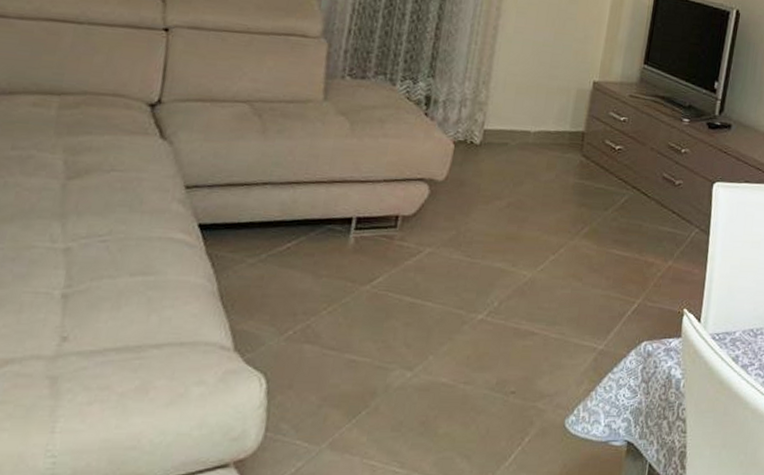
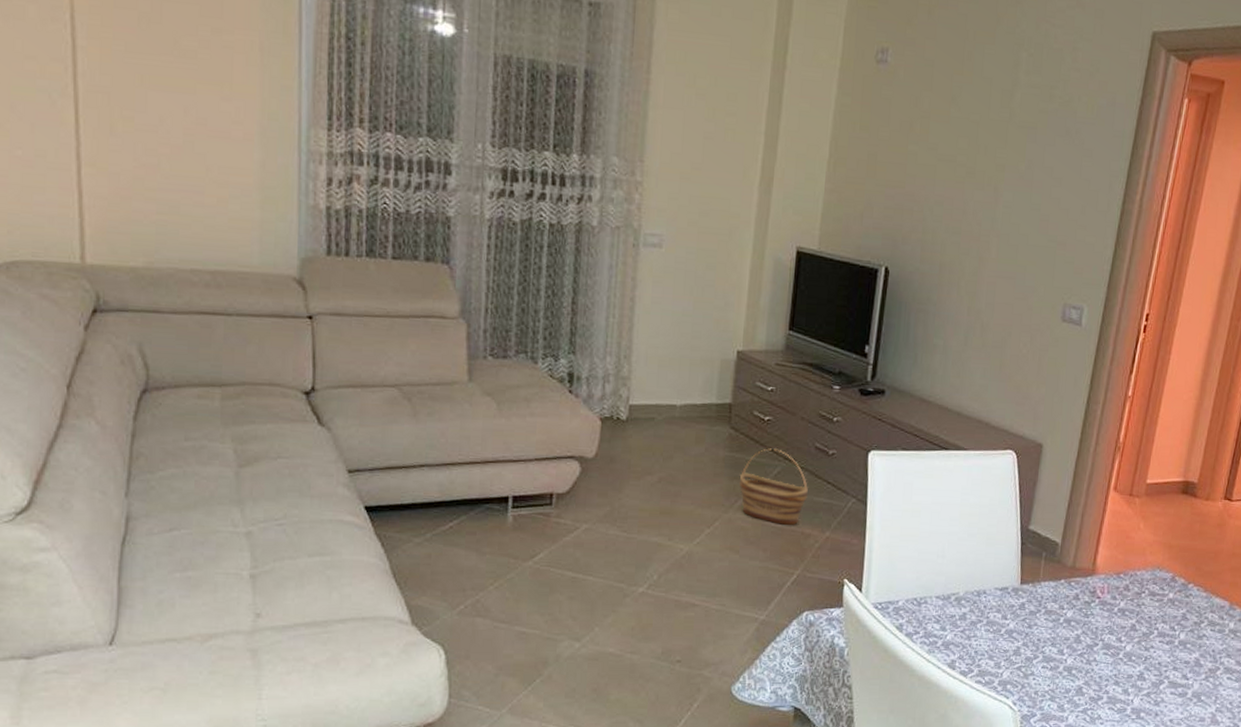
basket: none [587,177,654,255] -> present [739,448,809,526]

